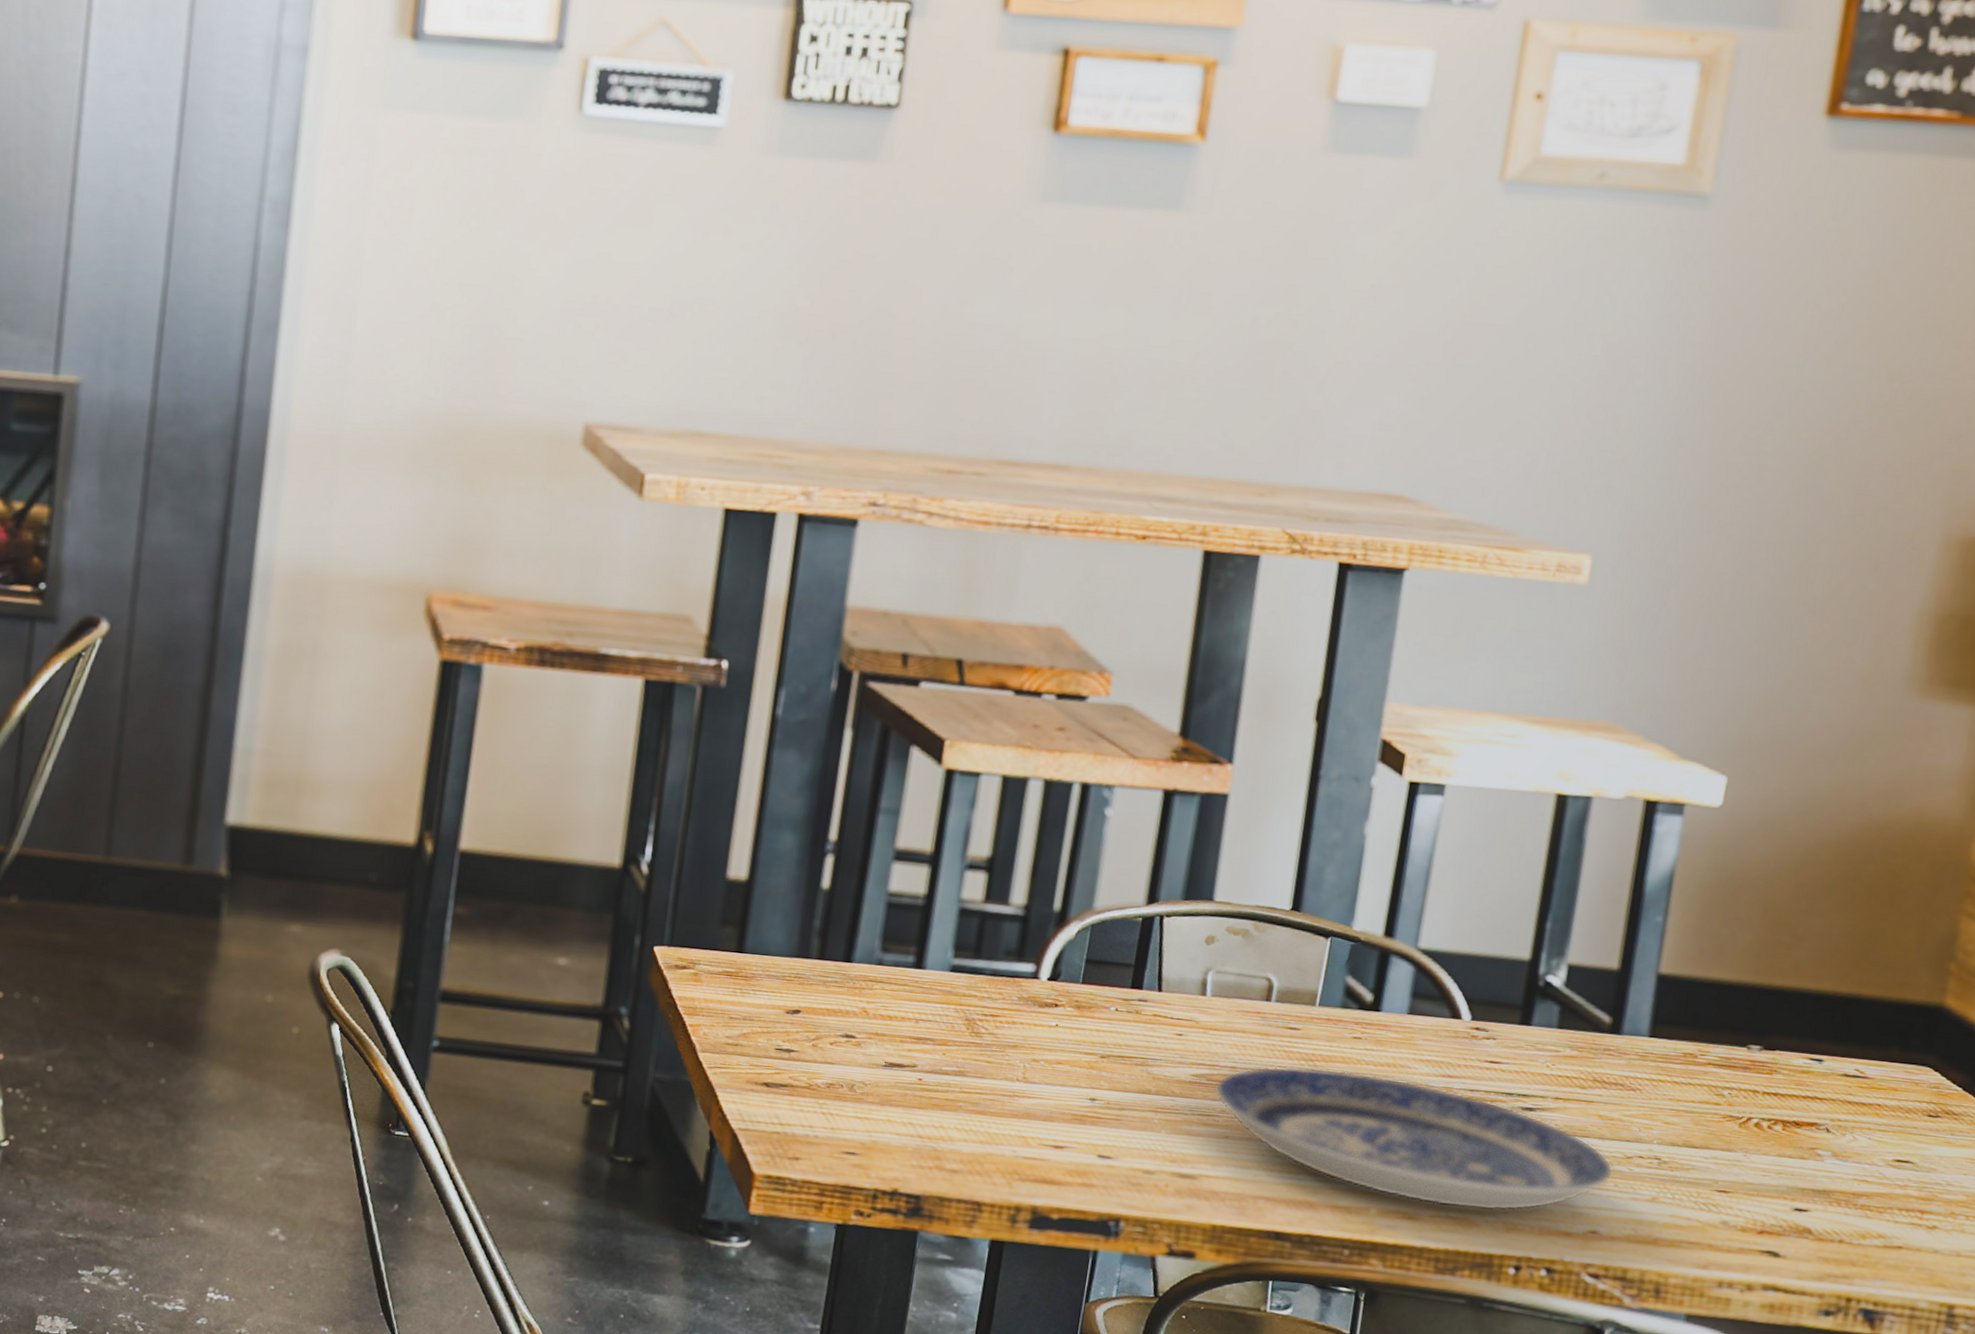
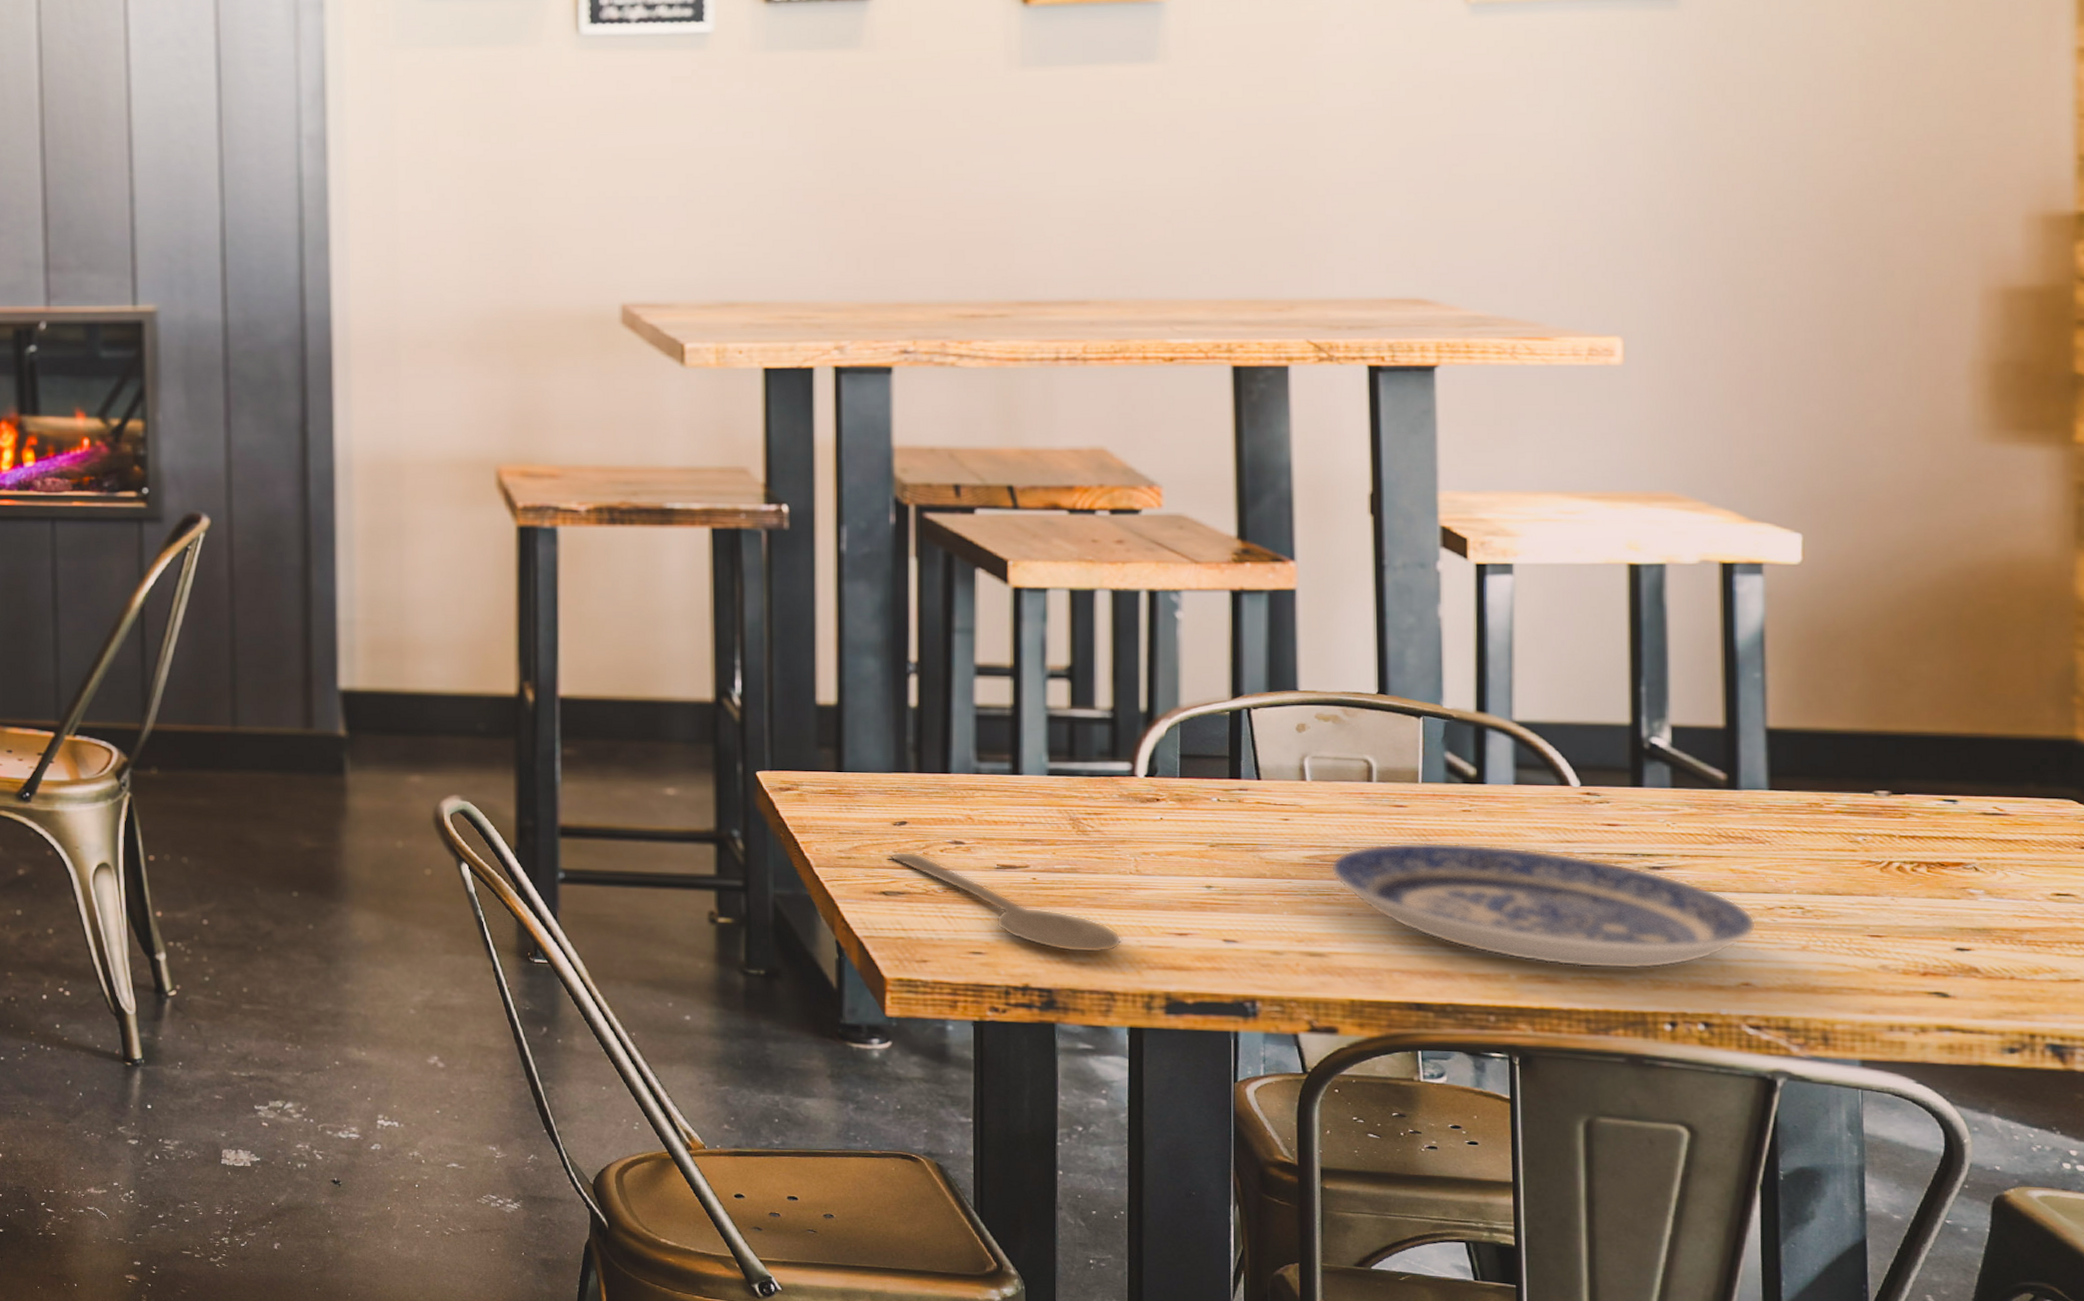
wooden spoon: none [779,1041,999,1162] -> present [891,851,1123,953]

